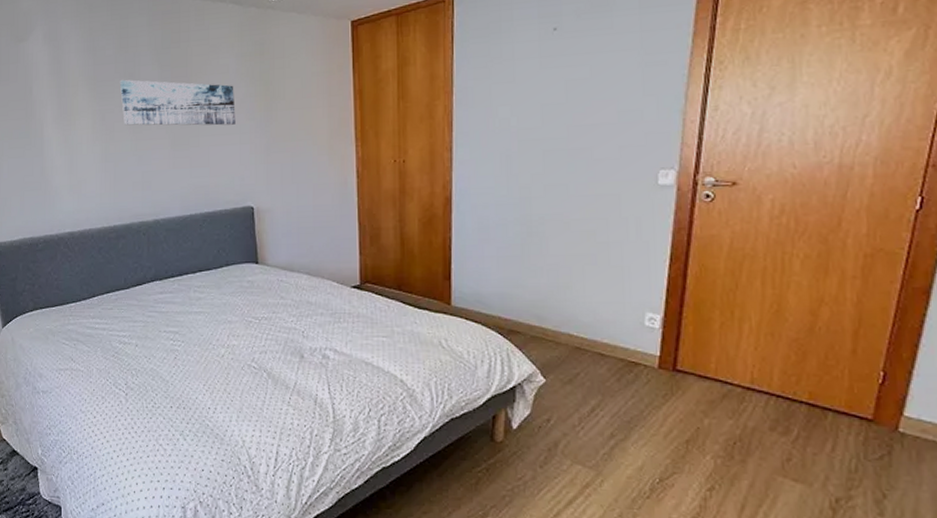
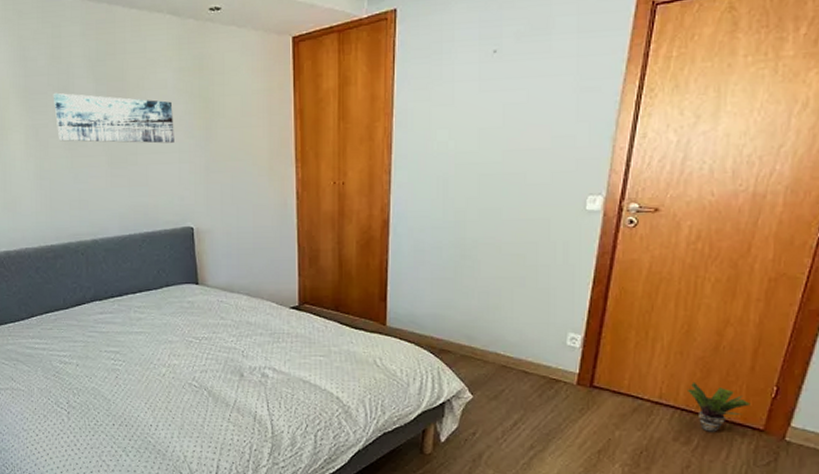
potted plant: none [782,365,855,421] -> present [688,381,750,432]

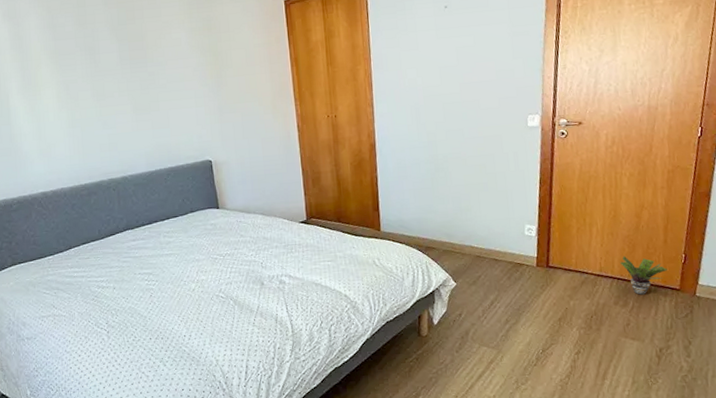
wall art: present [53,92,174,144] -> none [80,53,191,94]

